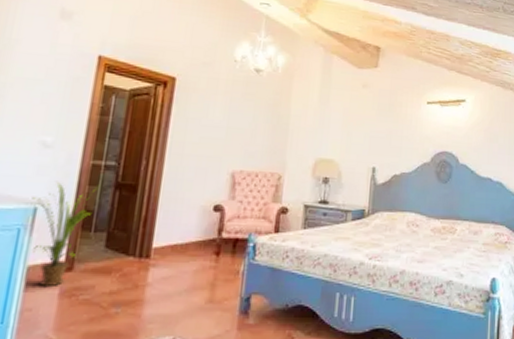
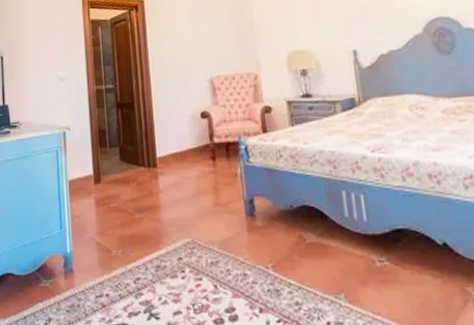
house plant: present [31,182,97,288] -> none [60,109,105,198]

